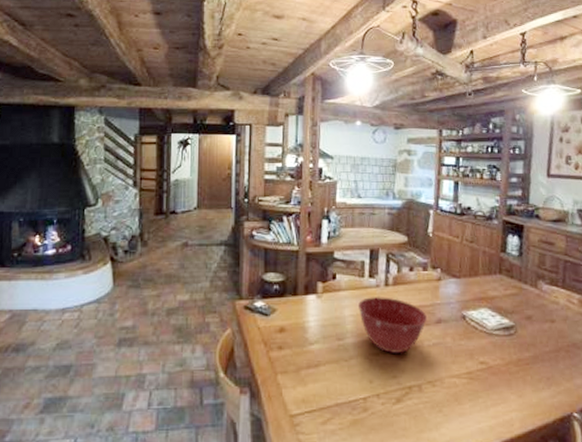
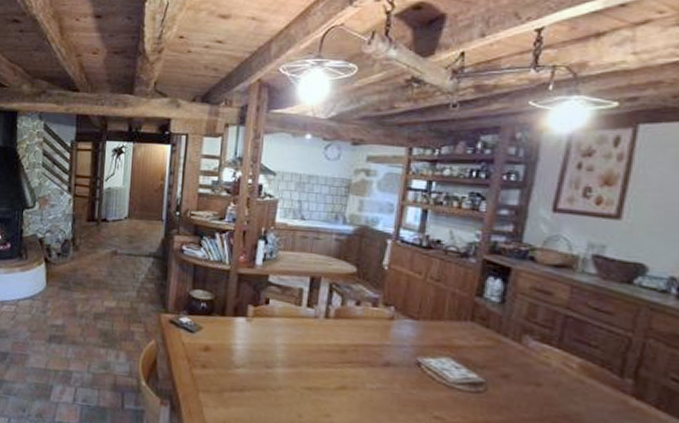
mixing bowl: present [358,295,427,353] -> none [292,327,372,392]

